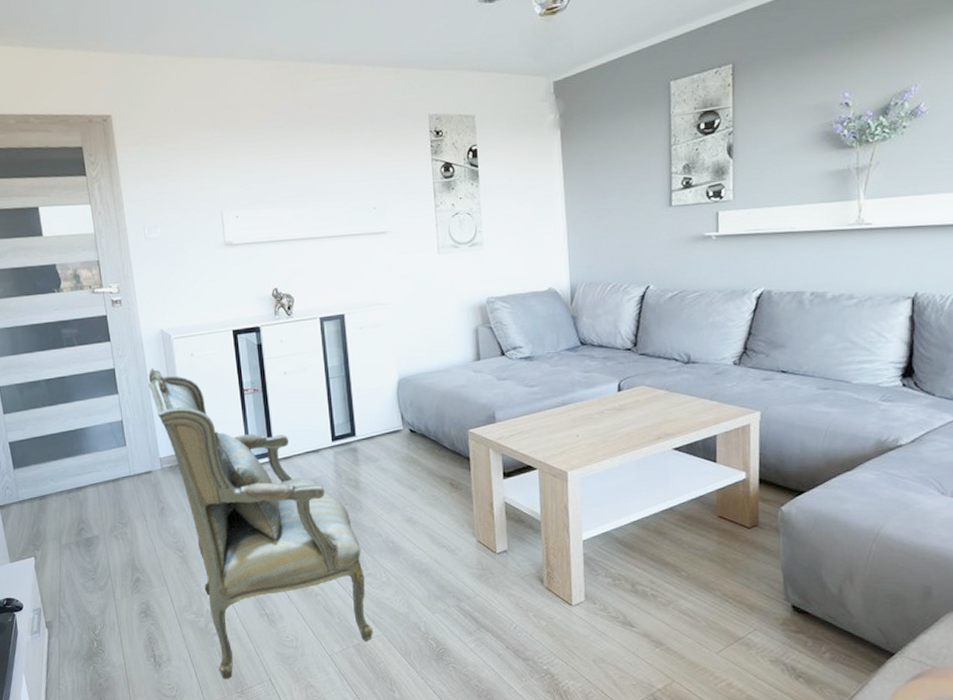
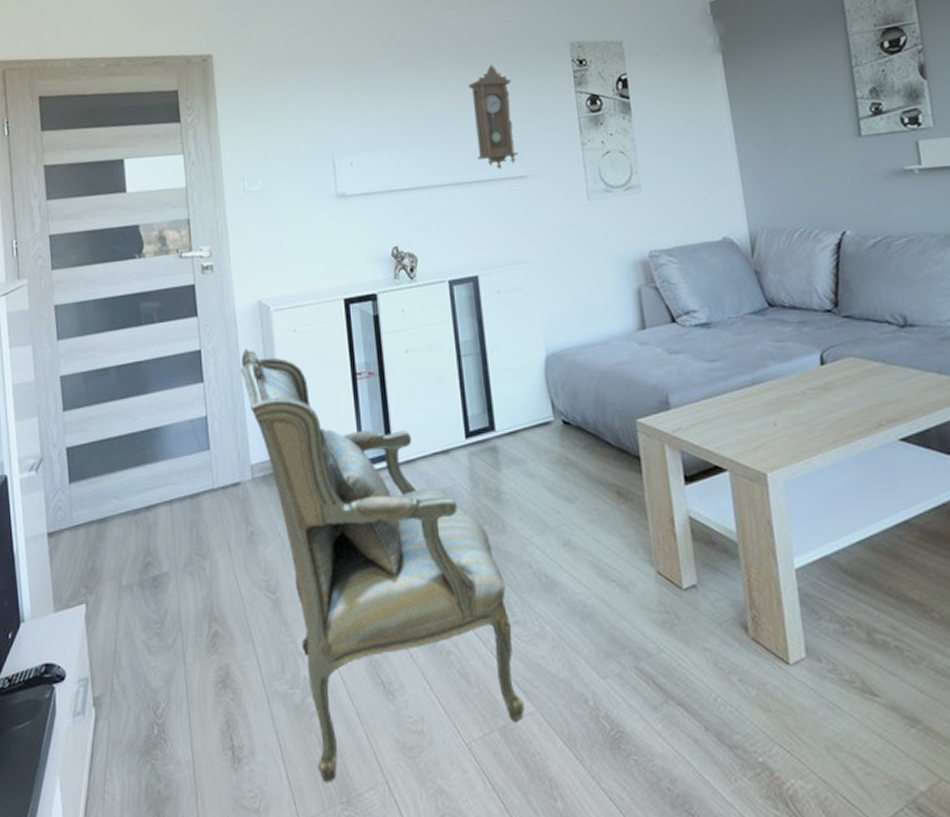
pendulum clock: none [339,133,381,225] -> present [468,65,519,169]

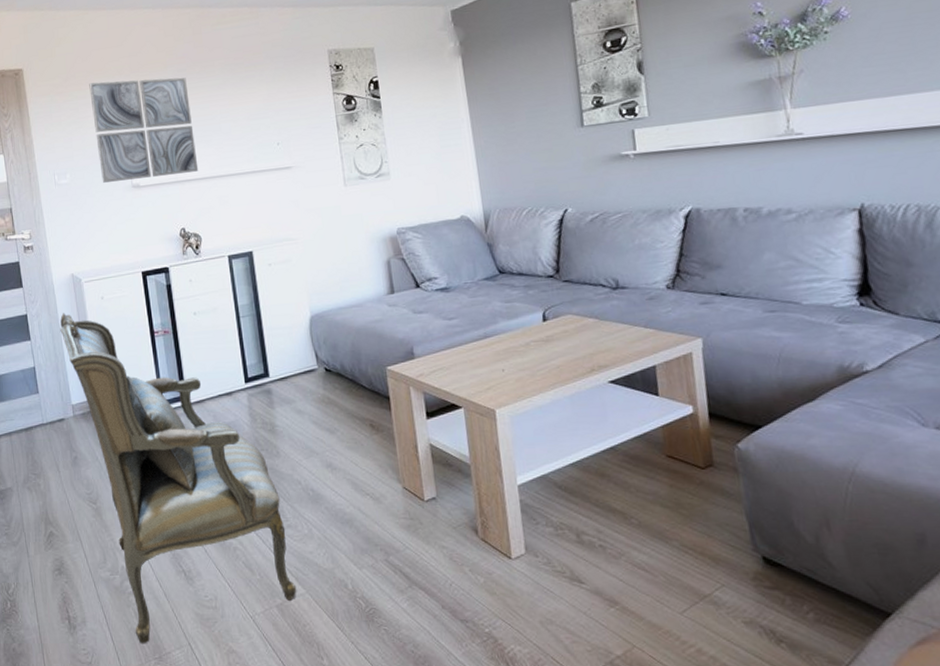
wall art: none [290,69,417,191] -> present [89,77,199,183]
pendulum clock: present [468,65,519,169] -> none [240,71,285,161]

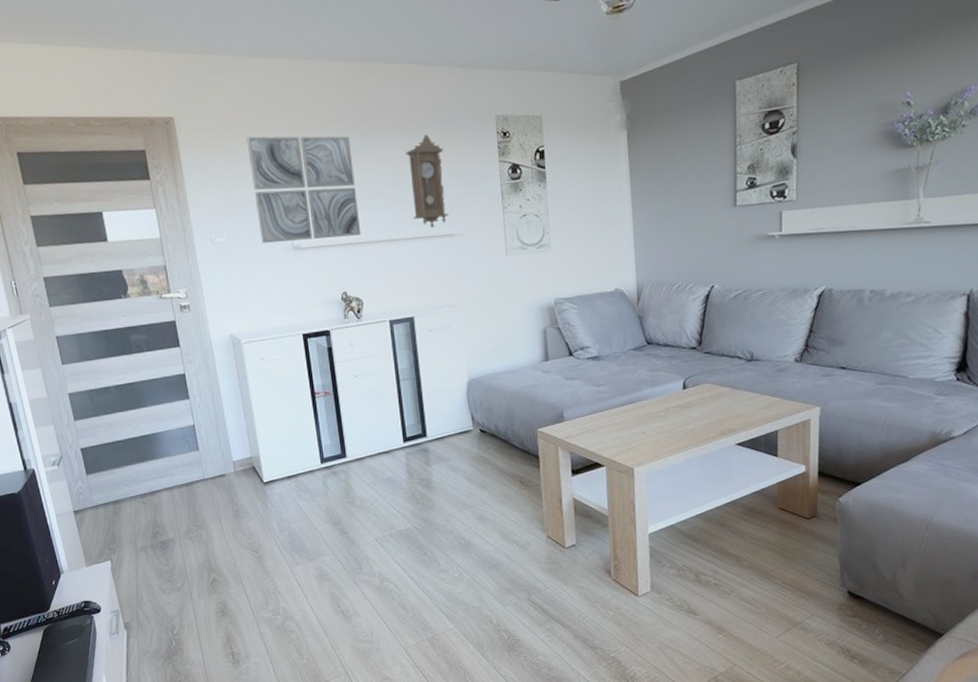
armchair: present [60,313,297,644] -> none [219,373,447,674]
pendulum clock: none [240,71,285,161] -> present [406,134,449,228]

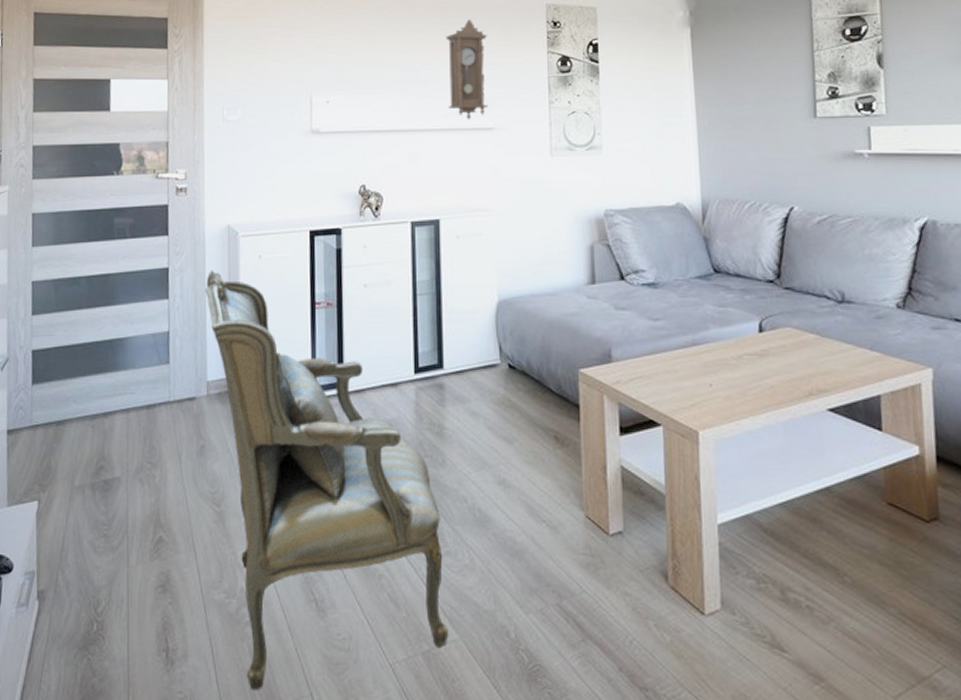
armchair: none [219,373,447,674] -> present [205,270,449,691]
wall art: present [246,136,362,243] -> none [276,11,389,124]

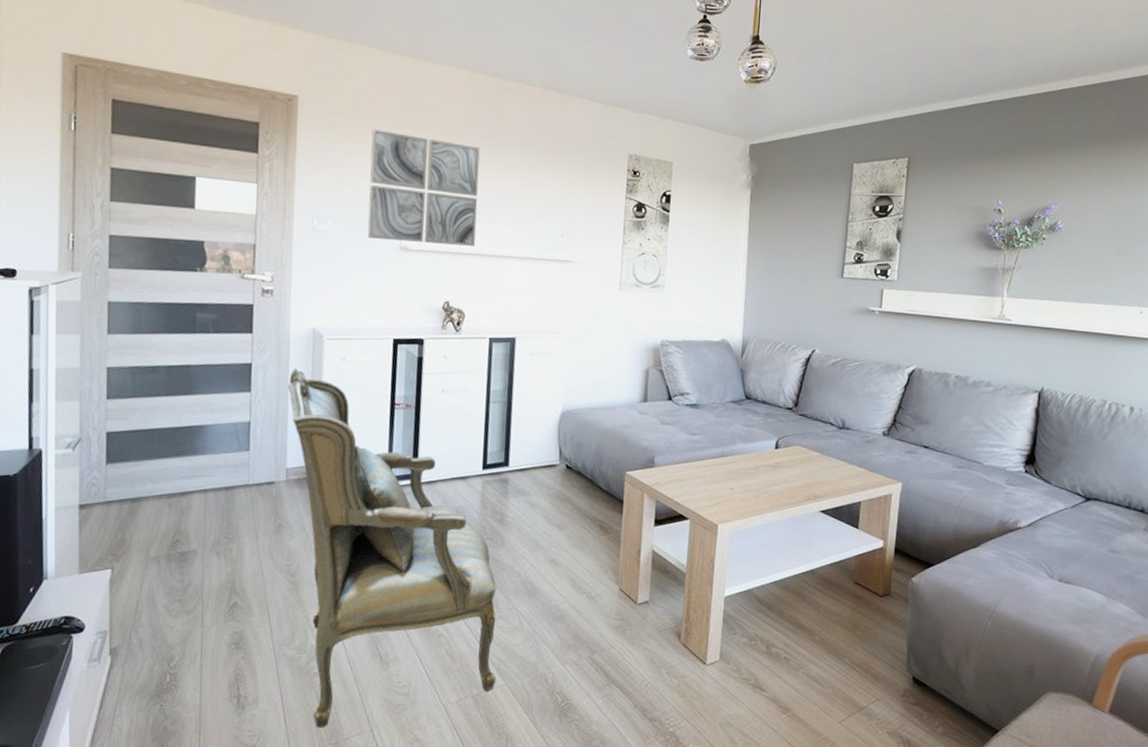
wall art: none [276,11,389,124] -> present [367,129,480,246]
pendulum clock: present [446,19,489,119] -> none [532,159,573,251]

